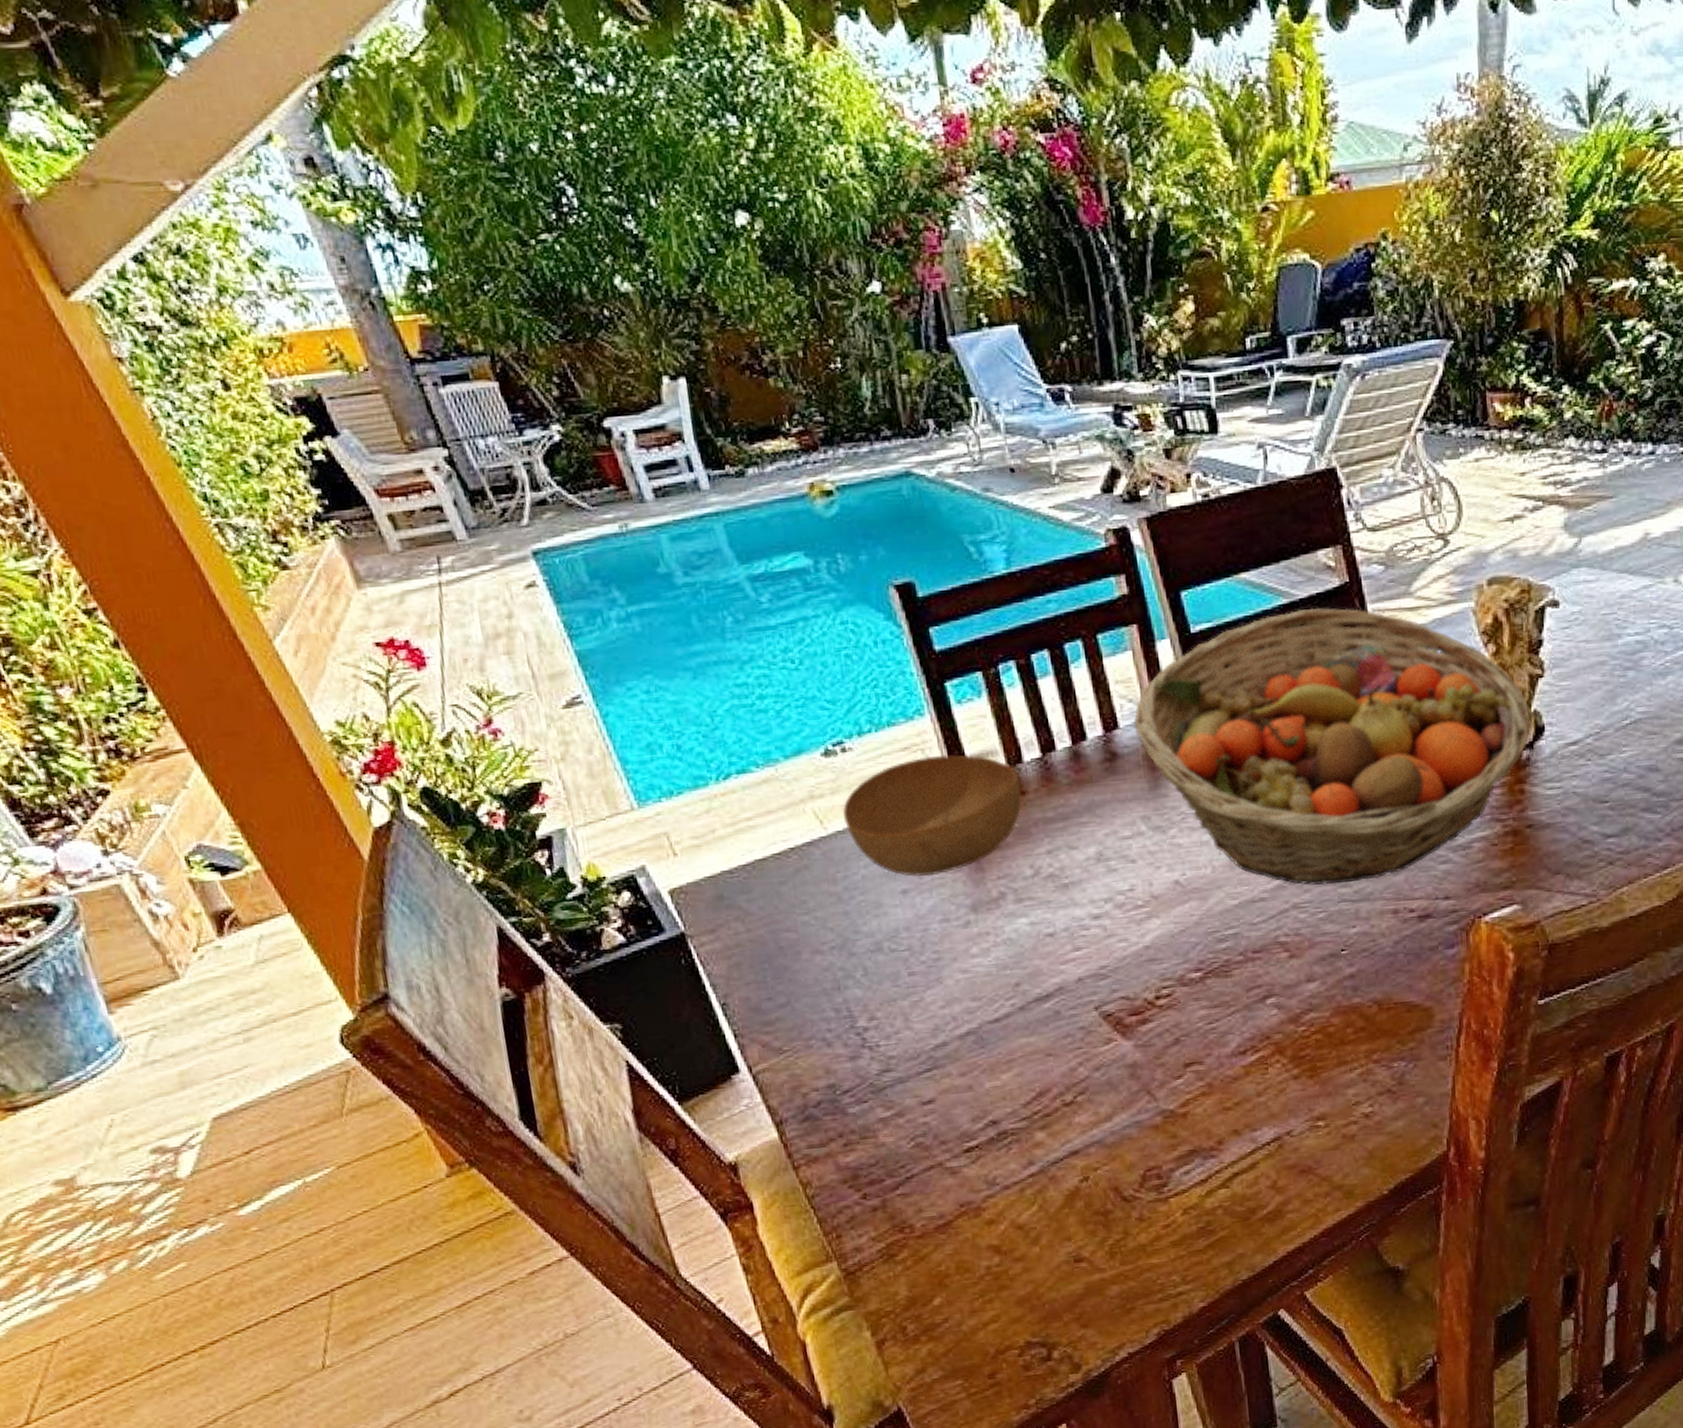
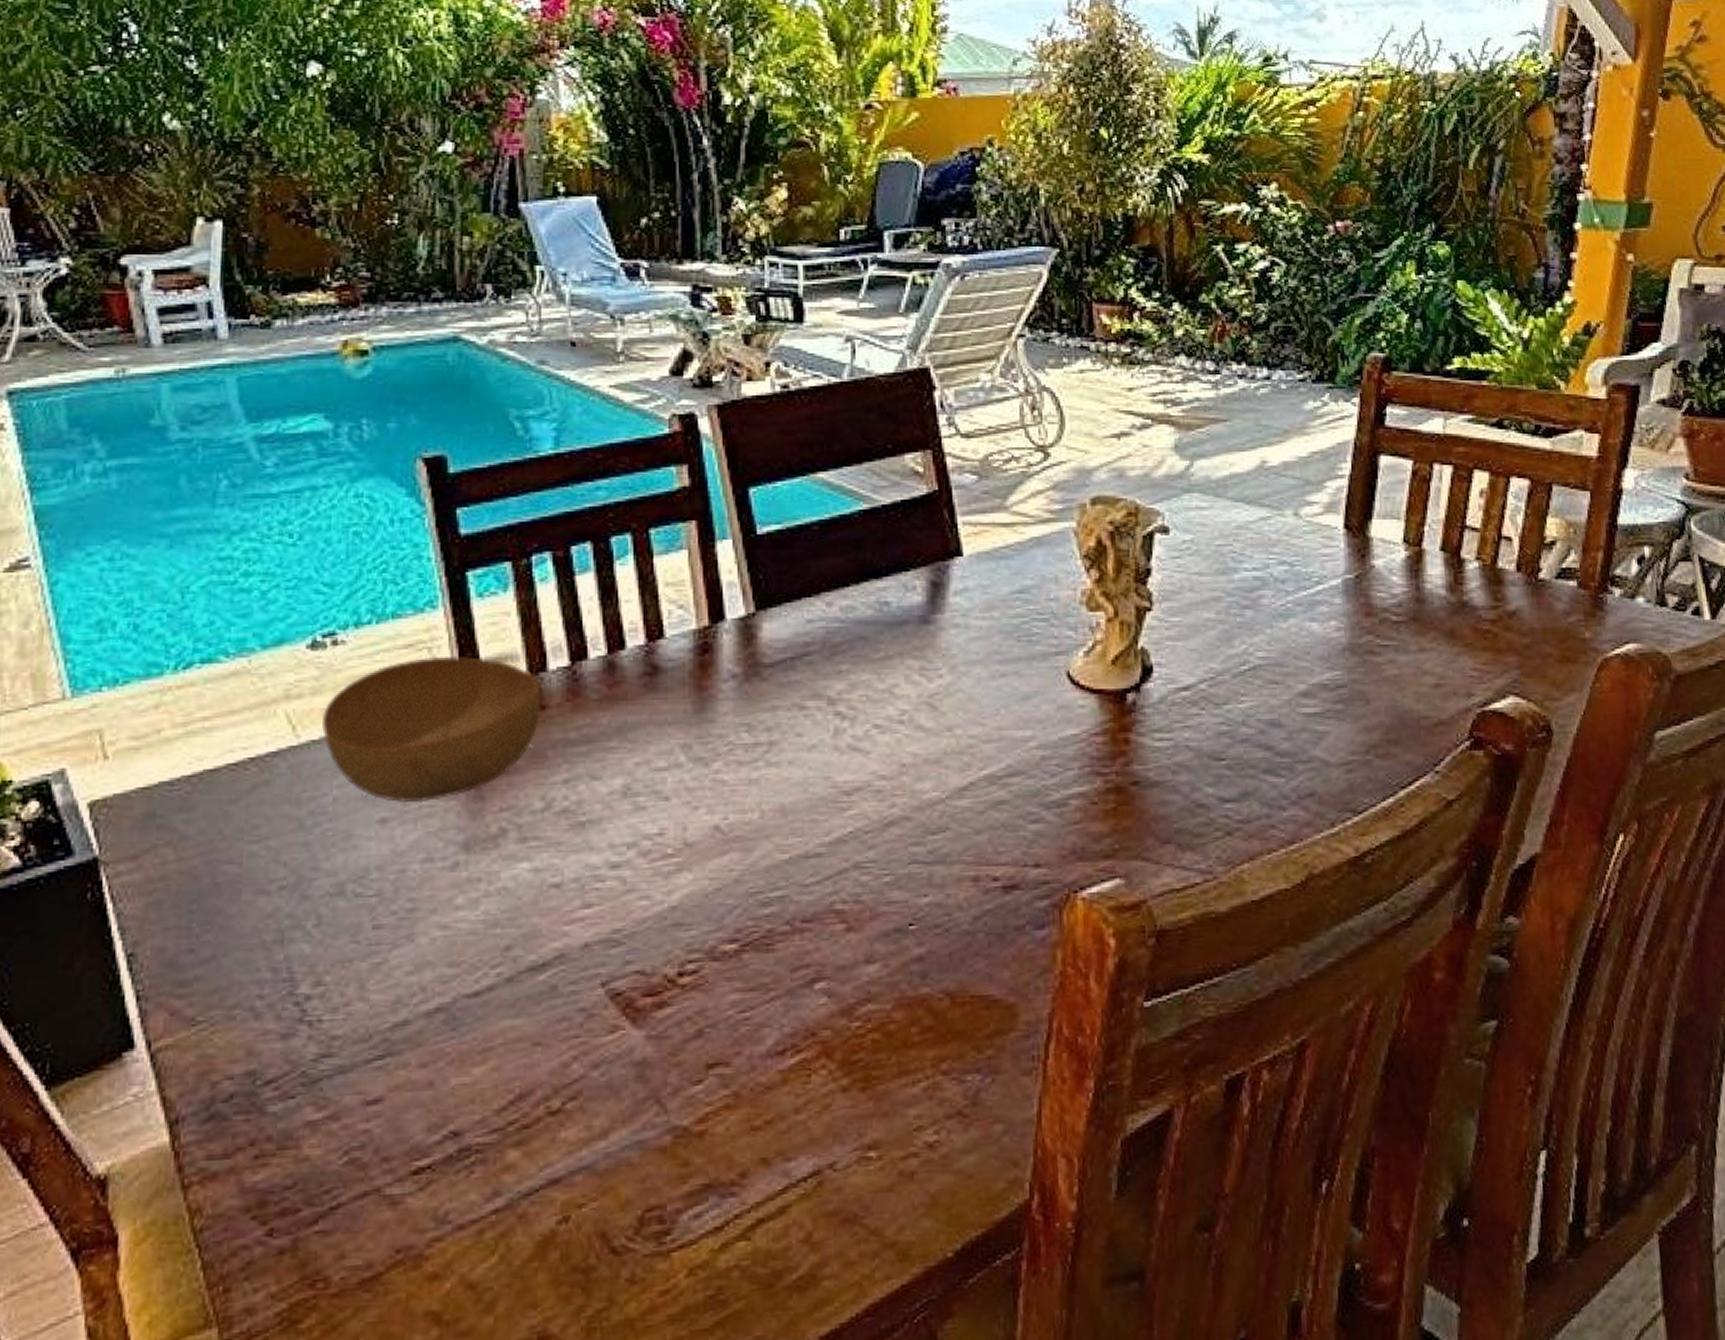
fruit basket: present [1133,607,1531,885] -> none [681,516,1137,841]

